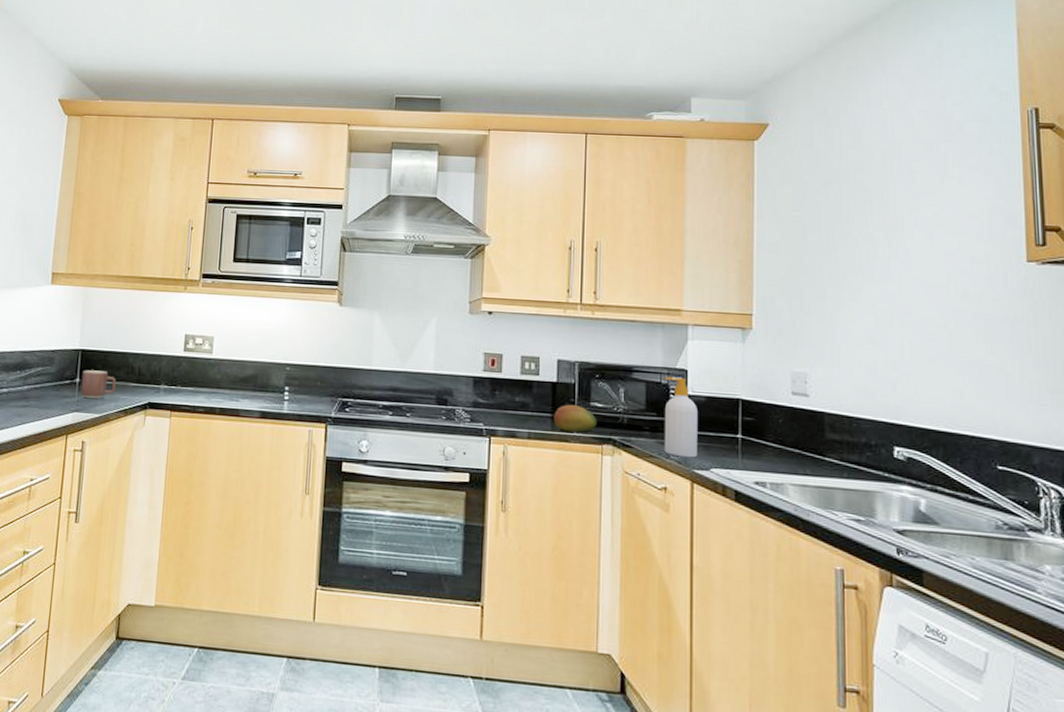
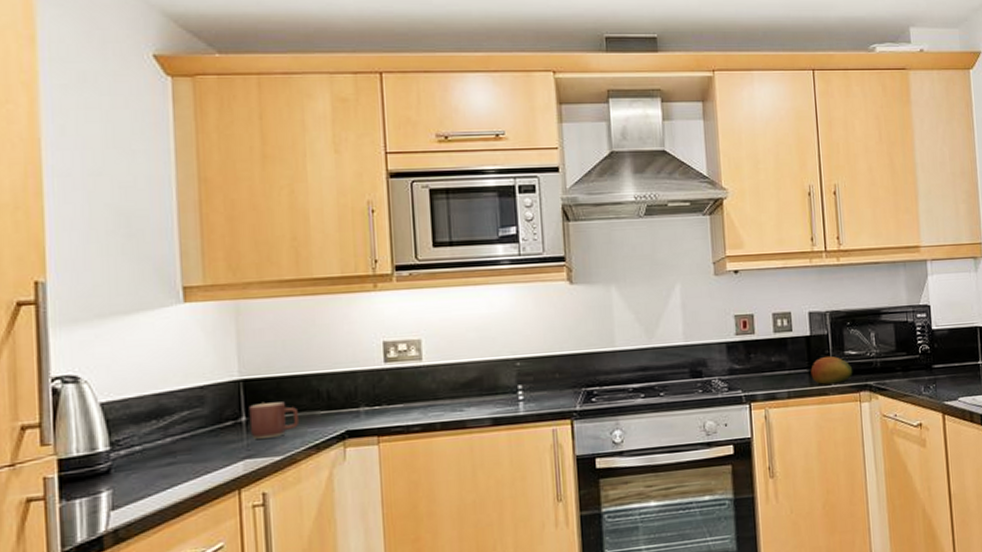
soap bottle: present [664,377,697,458] -> none [910,314,946,392]

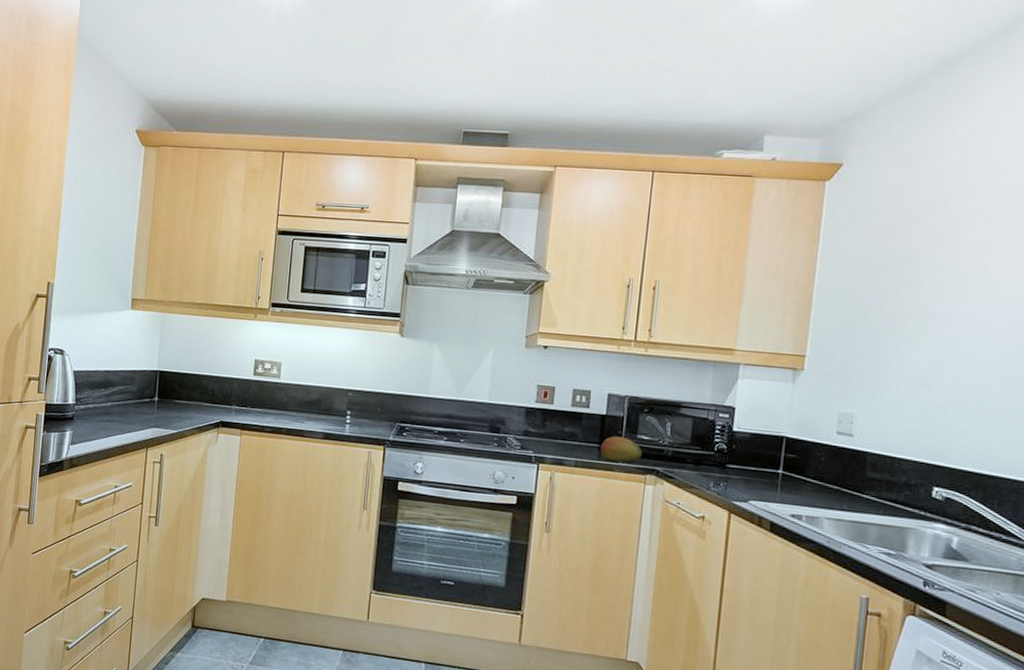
mug: present [248,402,300,440] -> none [159,389,192,417]

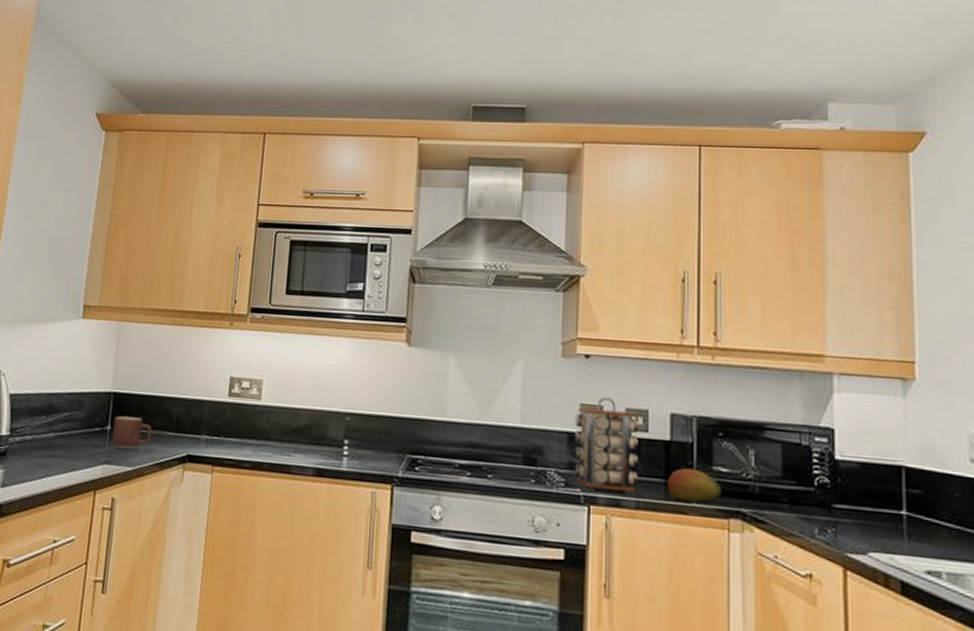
mug: none [159,389,192,417] -> present [111,416,152,450]
spice rack: none [527,380,582,455] -> present [572,397,638,493]

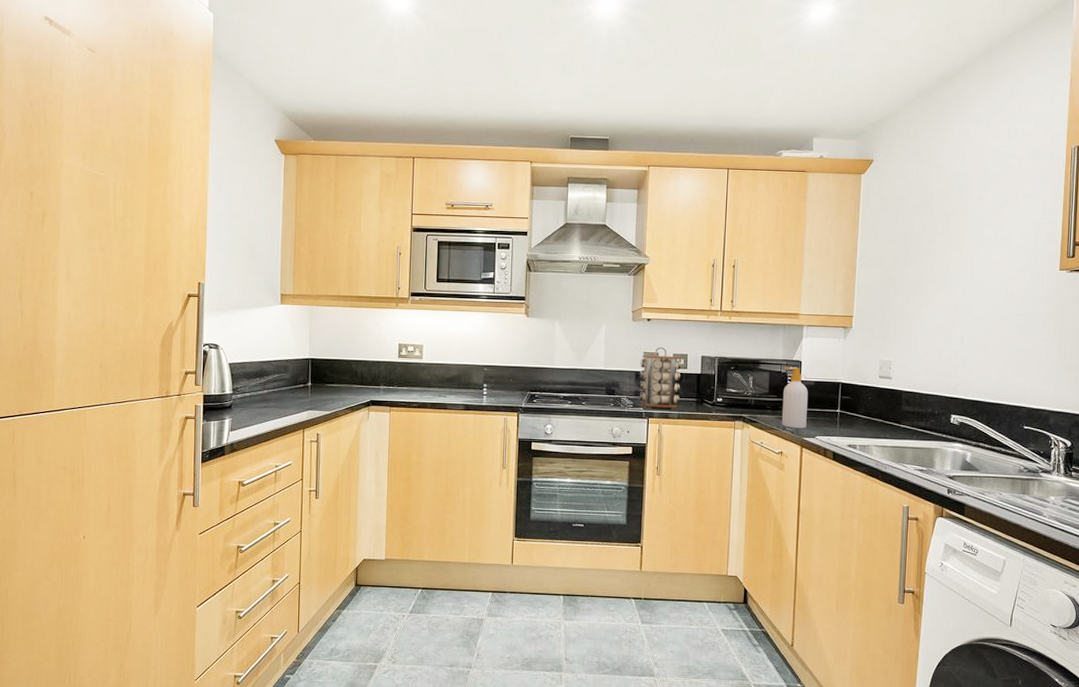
mug: present [111,416,152,450] -> none [313,375,343,399]
fruit: present [667,467,722,503] -> none [698,390,732,413]
soap bottle: none [805,437,850,539] -> present [781,367,808,429]

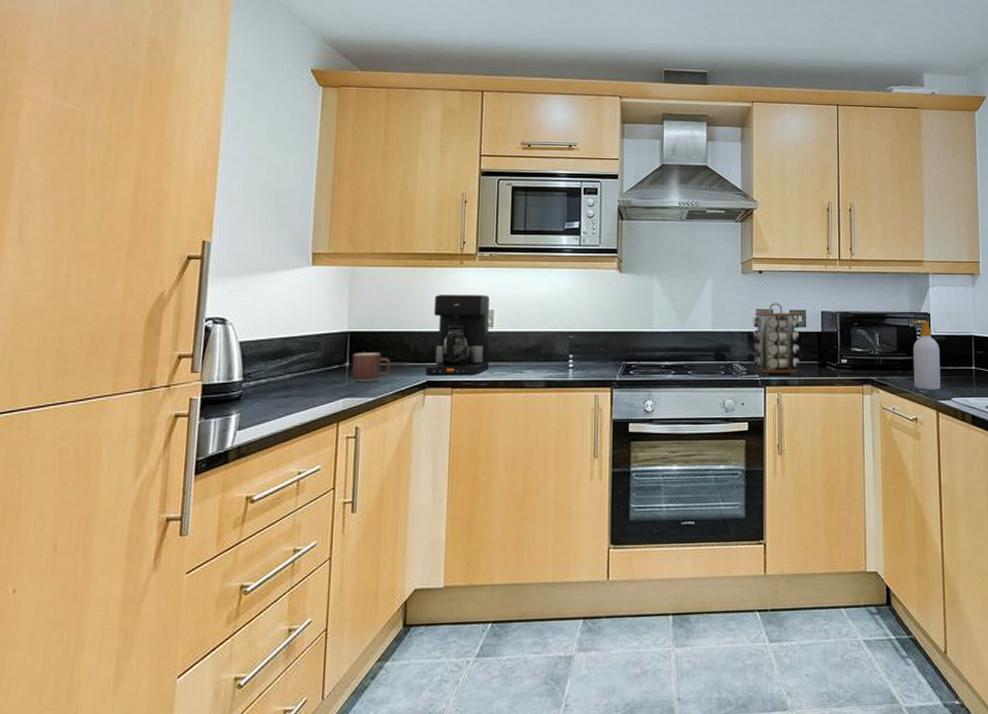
mug: none [313,375,343,399] -> present [351,353,391,383]
coffee maker: none [370,331,420,398] -> present [426,295,490,377]

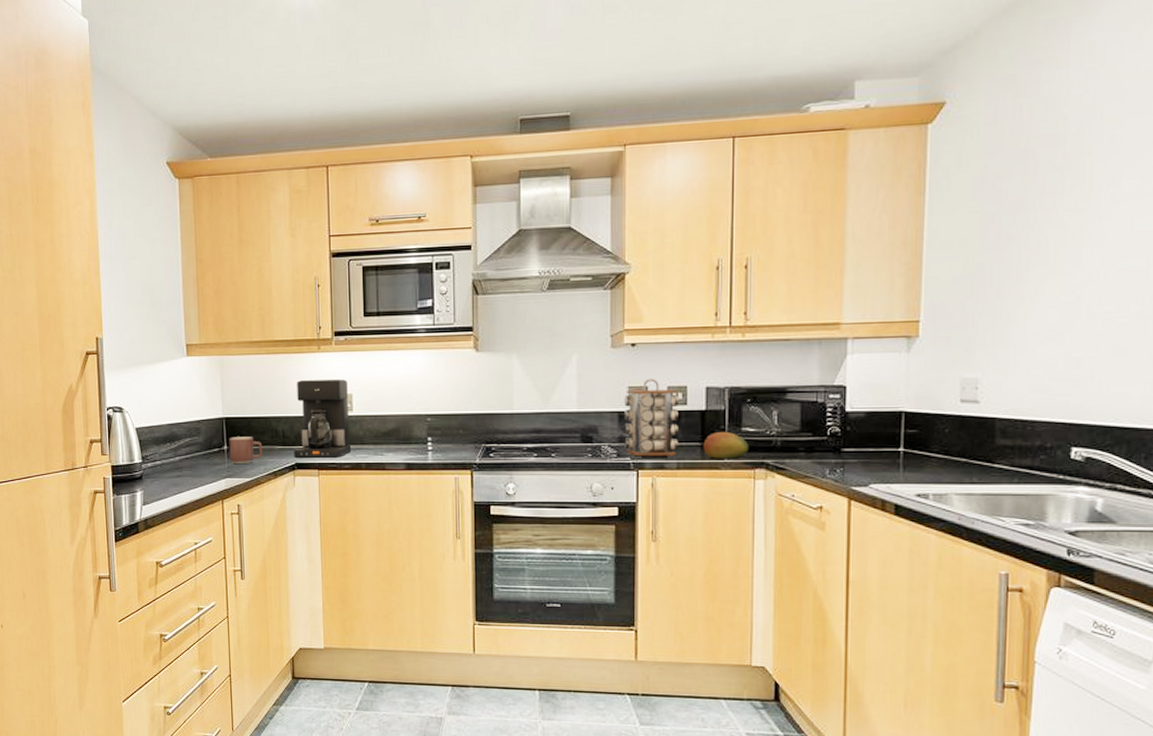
fruit: none [820,351,858,376] -> present [703,431,749,459]
soap bottle: present [911,321,941,390] -> none [819,395,856,476]

